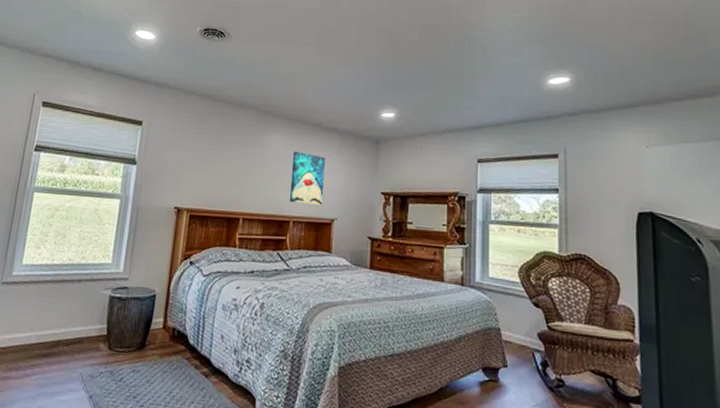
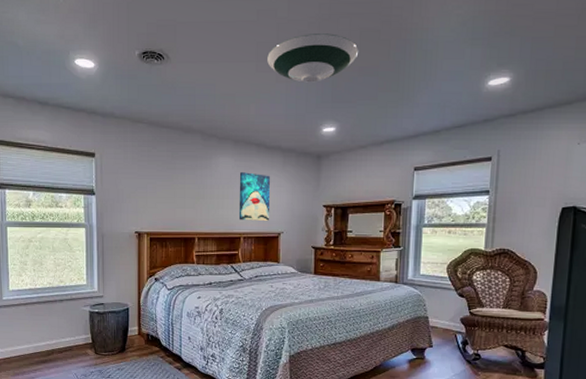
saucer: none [327,24,419,70] -> present [267,33,359,84]

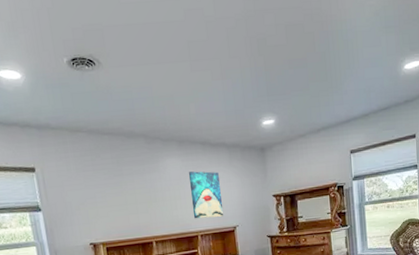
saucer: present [267,33,359,84] -> none [200,29,287,80]

